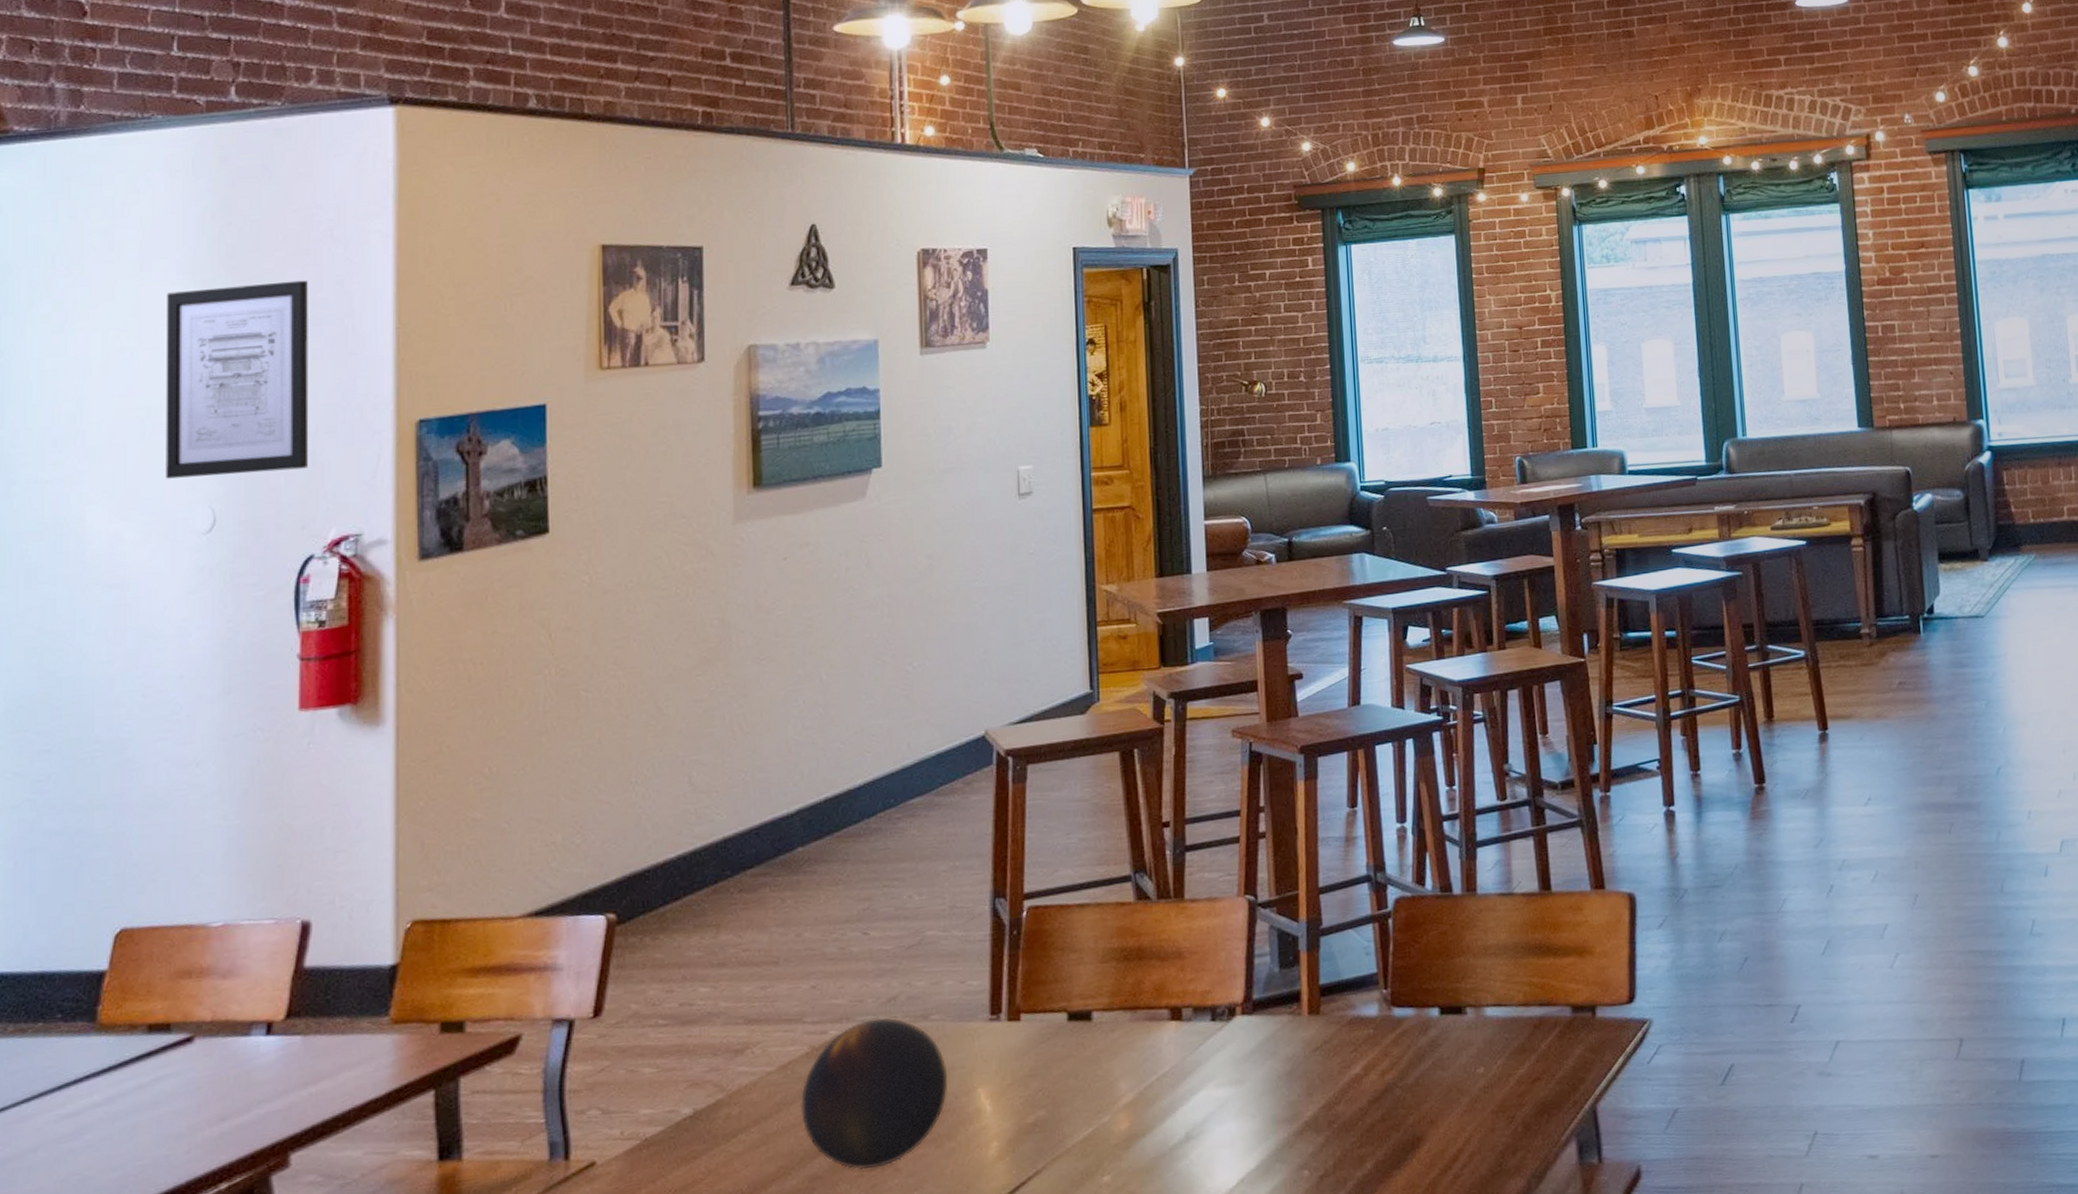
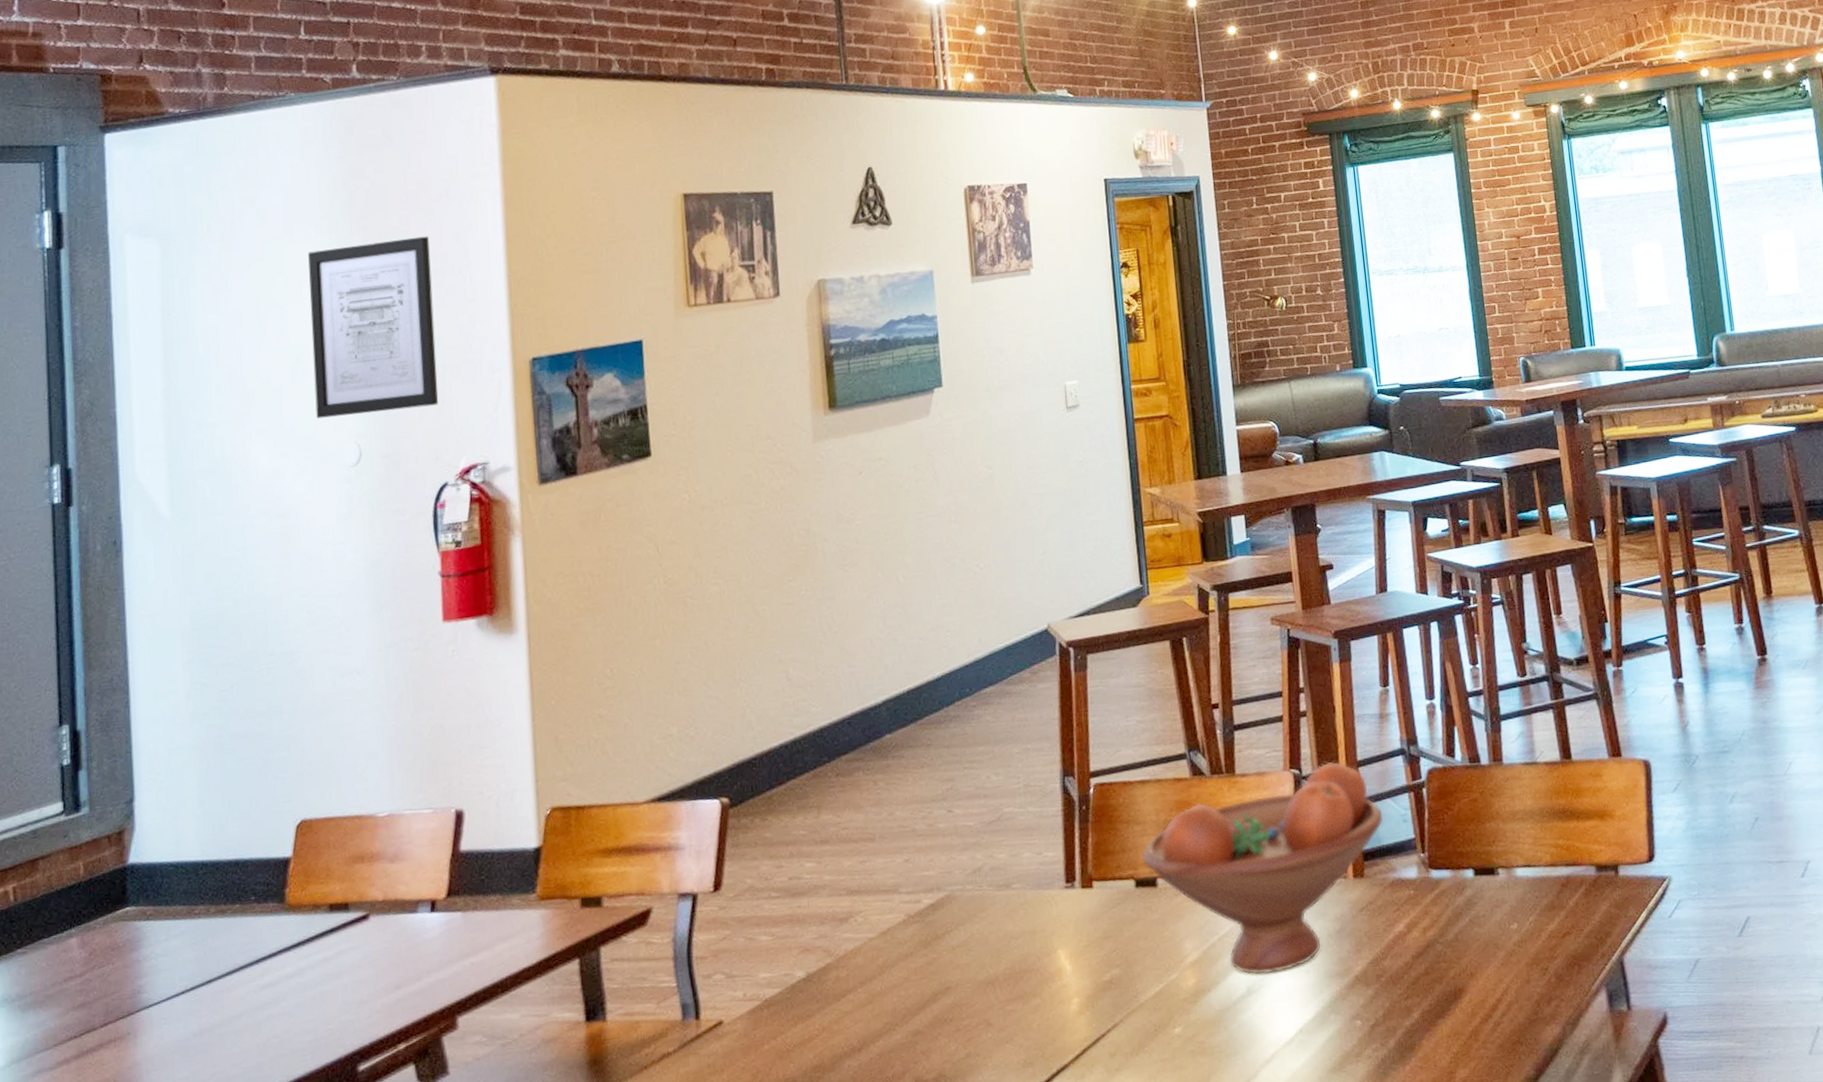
decorative orb: present [801,1017,949,1170] -> none [900,886,1032,1026]
fruit bowl: none [1076,888,1344,1119] -> present [1141,761,1384,975]

